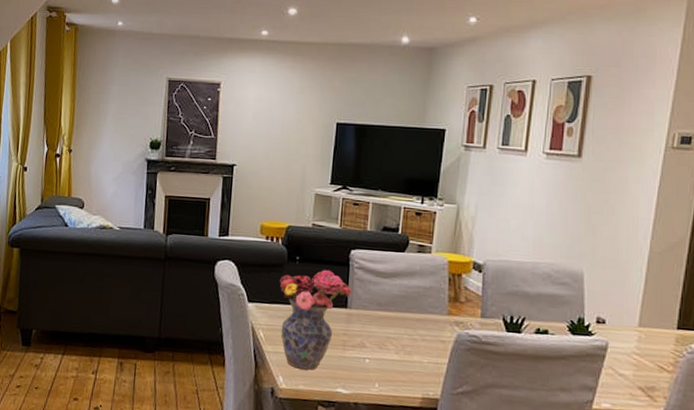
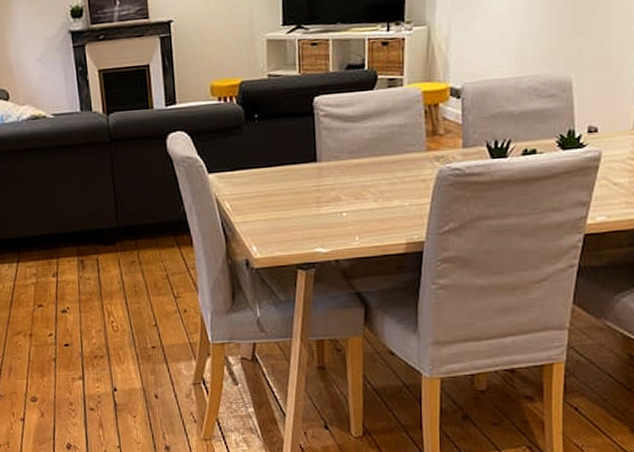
flower arrangement: present [279,269,352,370] -> none [239,123,320,235]

